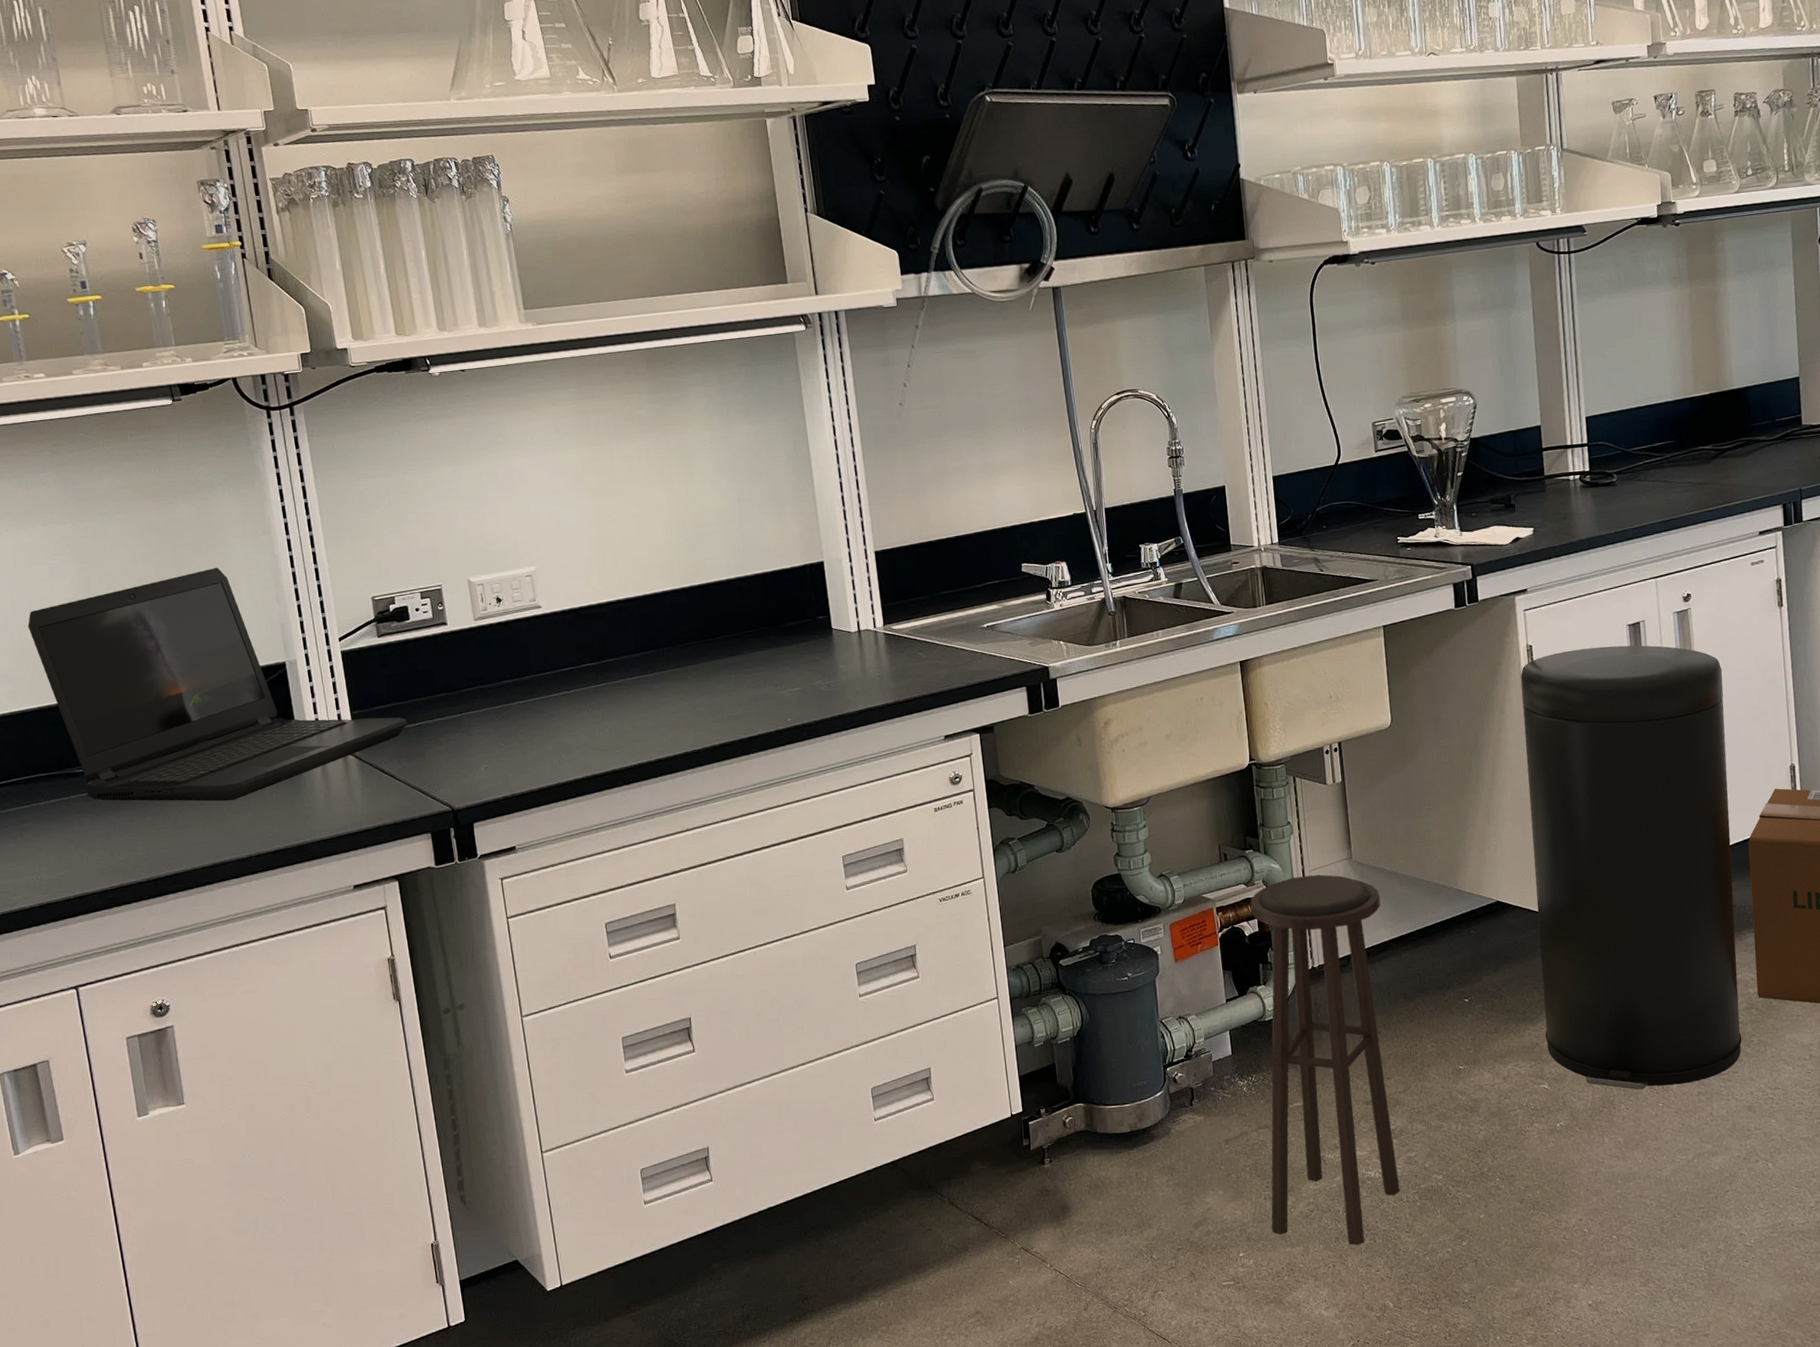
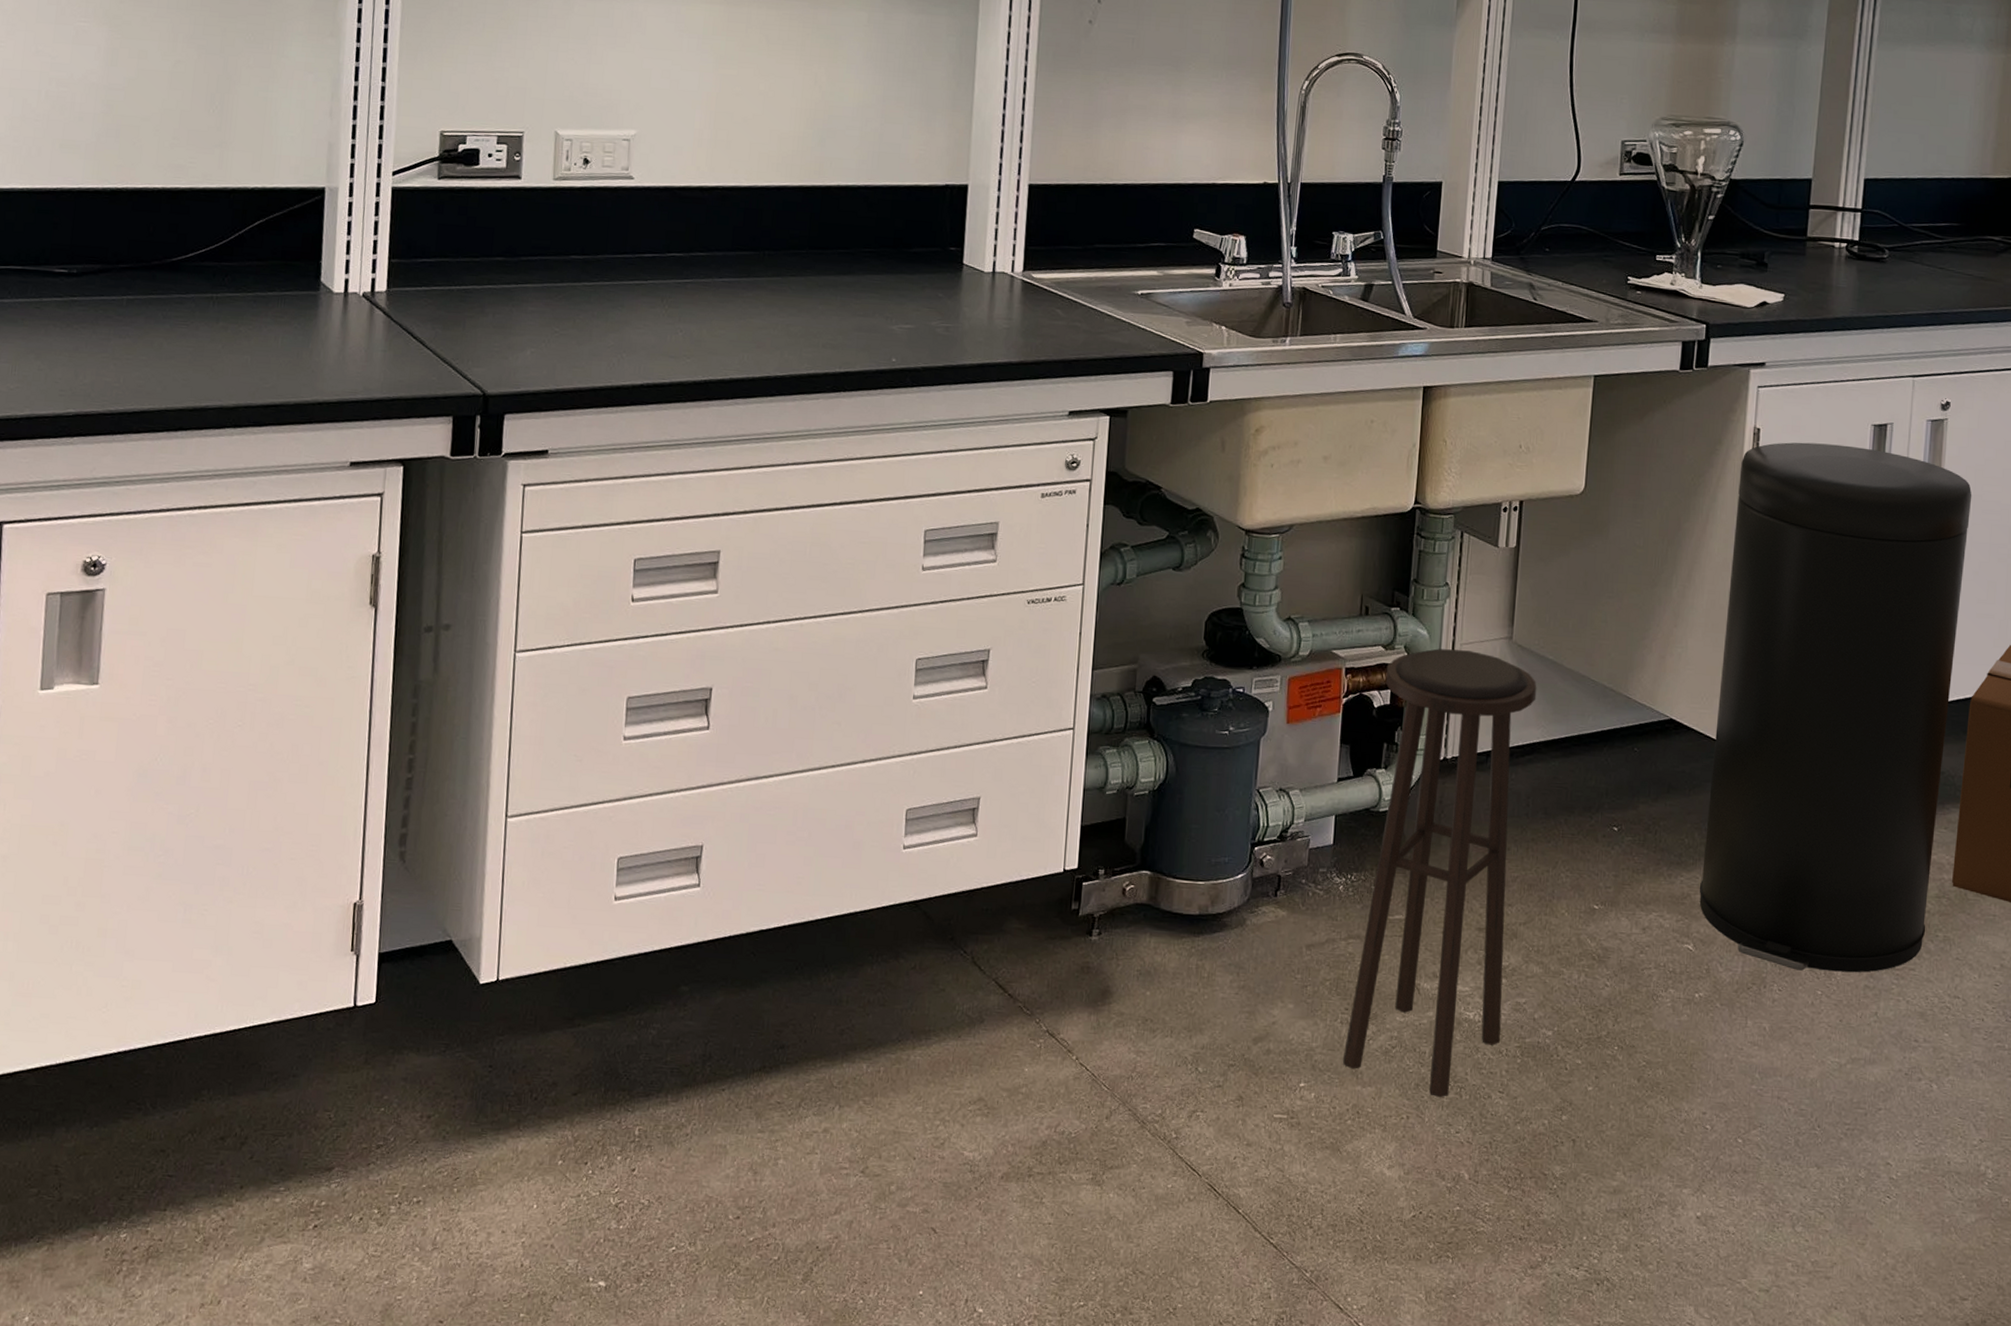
laptop computer: present [27,567,408,801] -> none [35,64,453,338]

